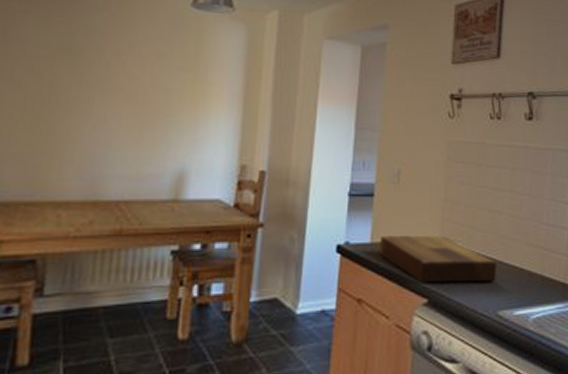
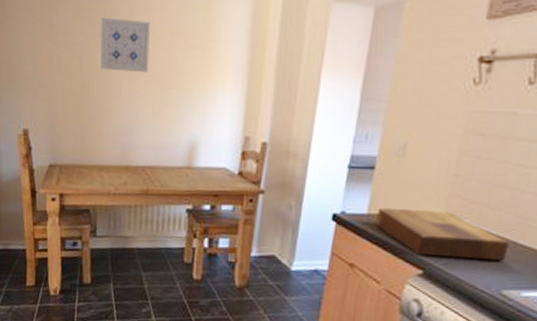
wall art: none [67,32,134,94] -> present [100,17,150,73]

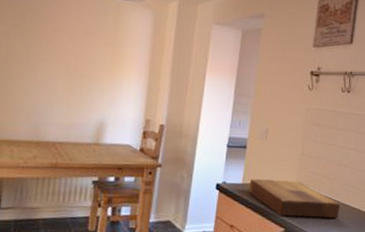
wall art: present [100,17,150,73] -> none [19,13,68,62]

